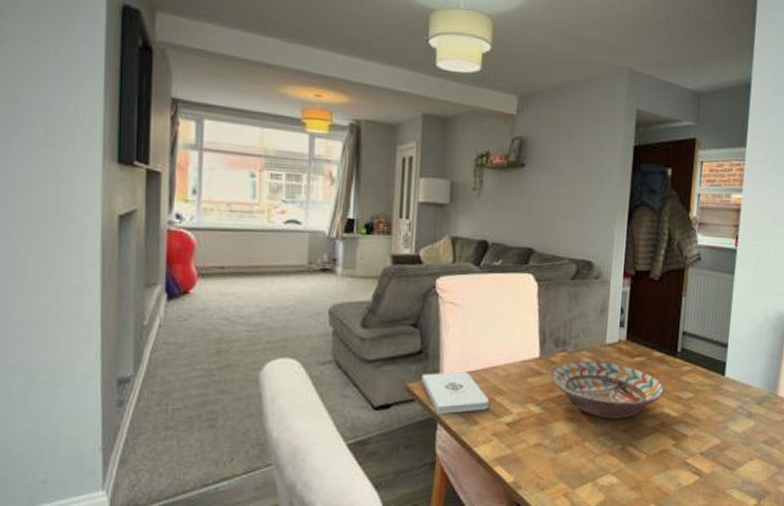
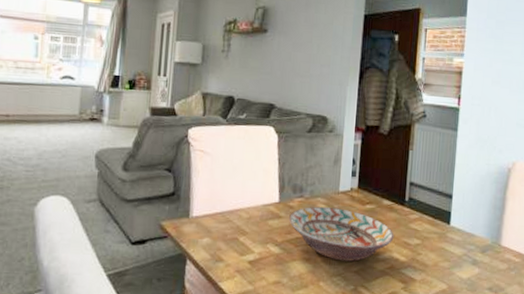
notepad: present [422,372,490,414] -> none [174,212,234,251]

